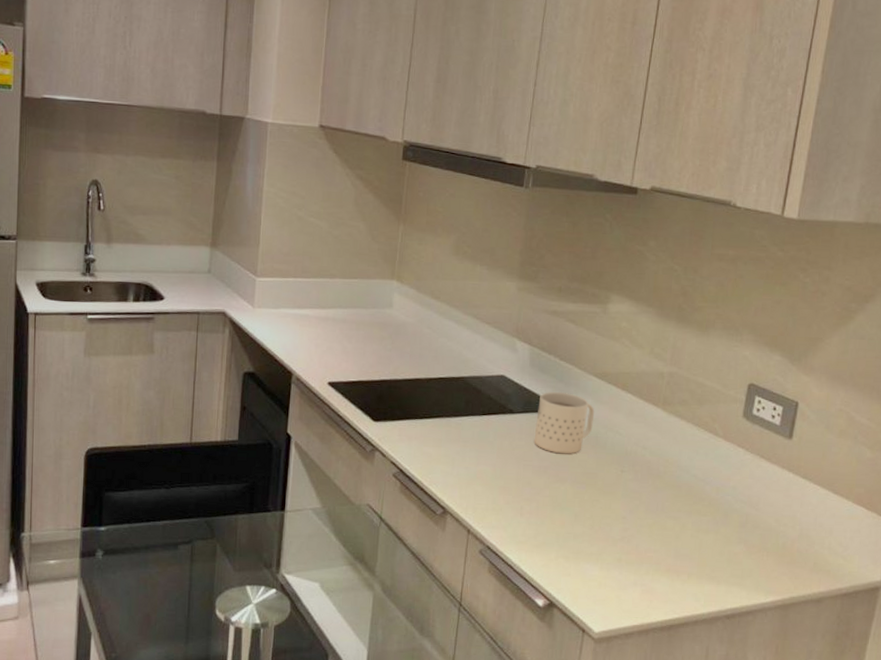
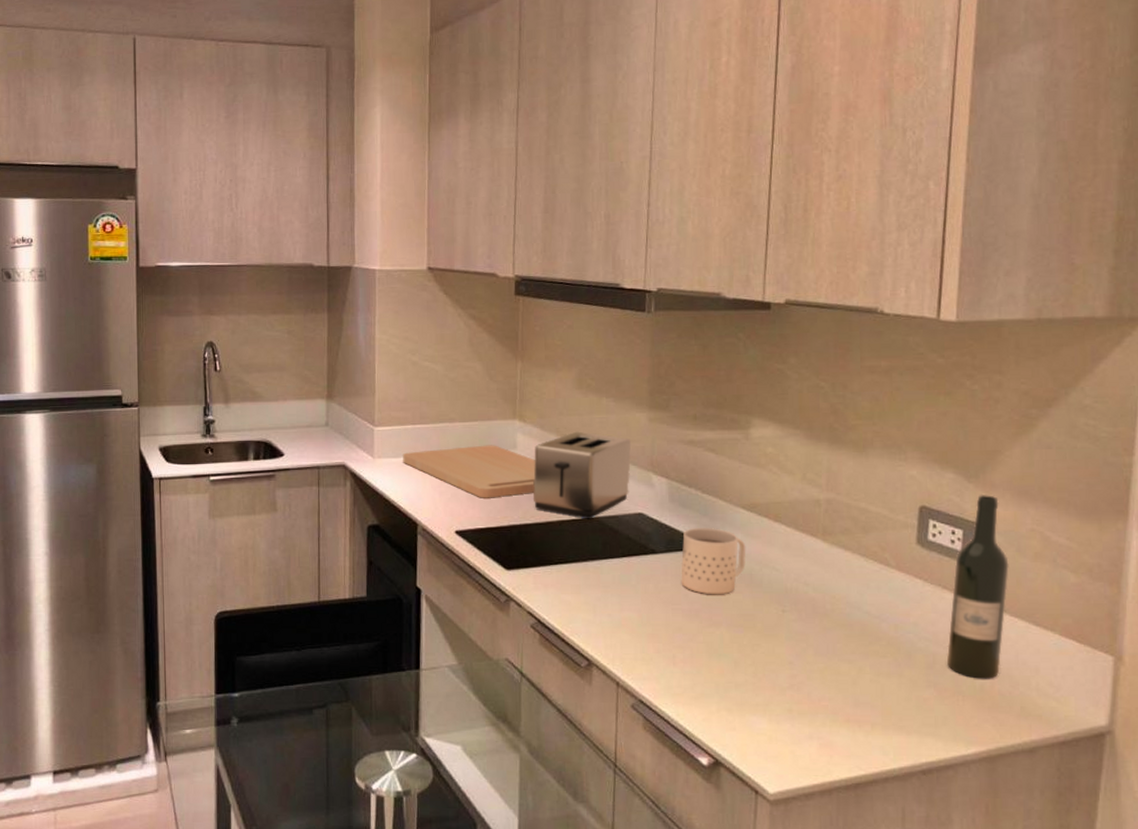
cutting board: none [282,302,409,353] -> present [403,445,536,498]
toaster: none [404,295,500,377] -> present [532,431,632,518]
wine bottle: none [757,376,818,538] -> present [947,494,1009,679]

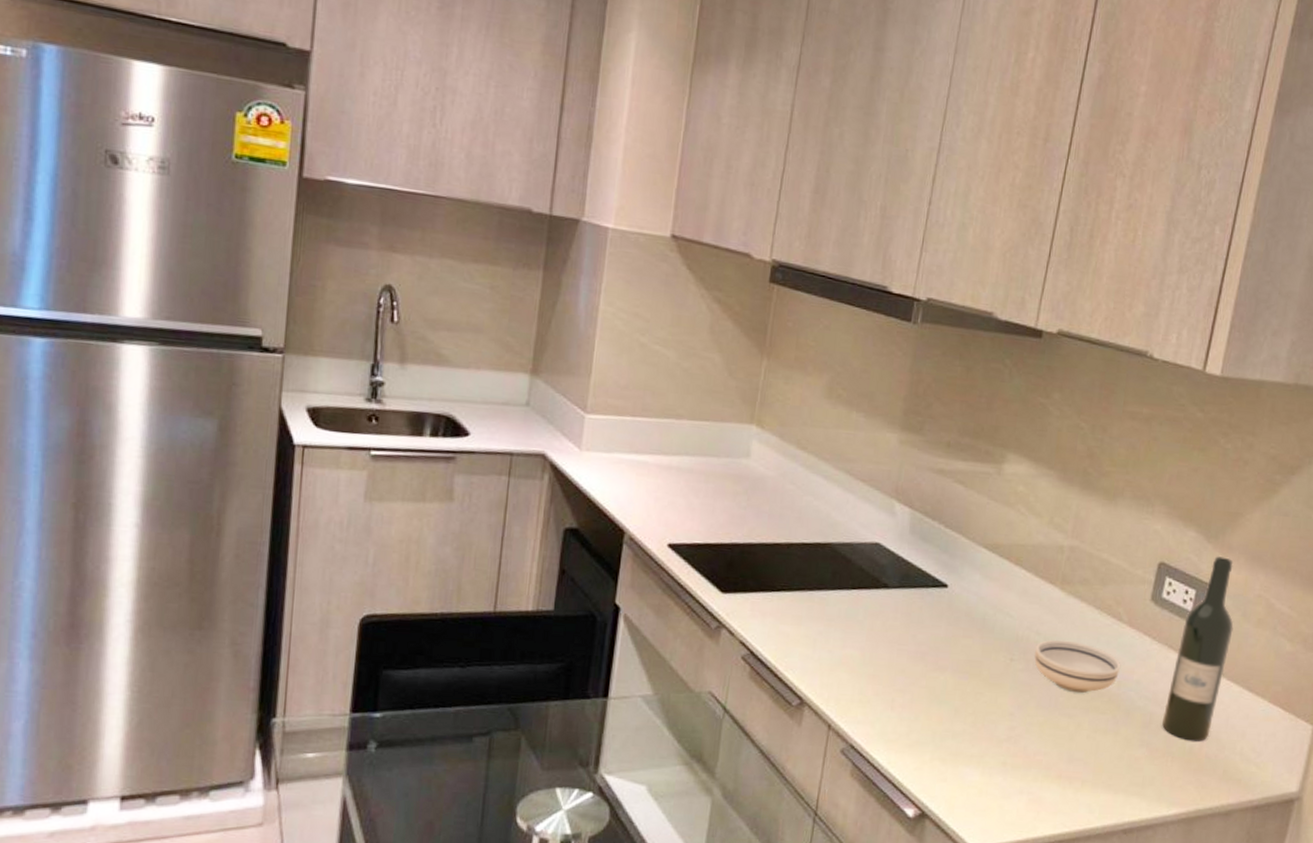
cutting board: present [403,445,536,498] -> none [615,448,769,511]
toaster: present [532,431,632,518] -> none [761,445,878,543]
mug: present [681,528,746,595] -> none [910,564,983,638]
bowl: none [806,589,895,638] -> present [1034,639,1121,693]

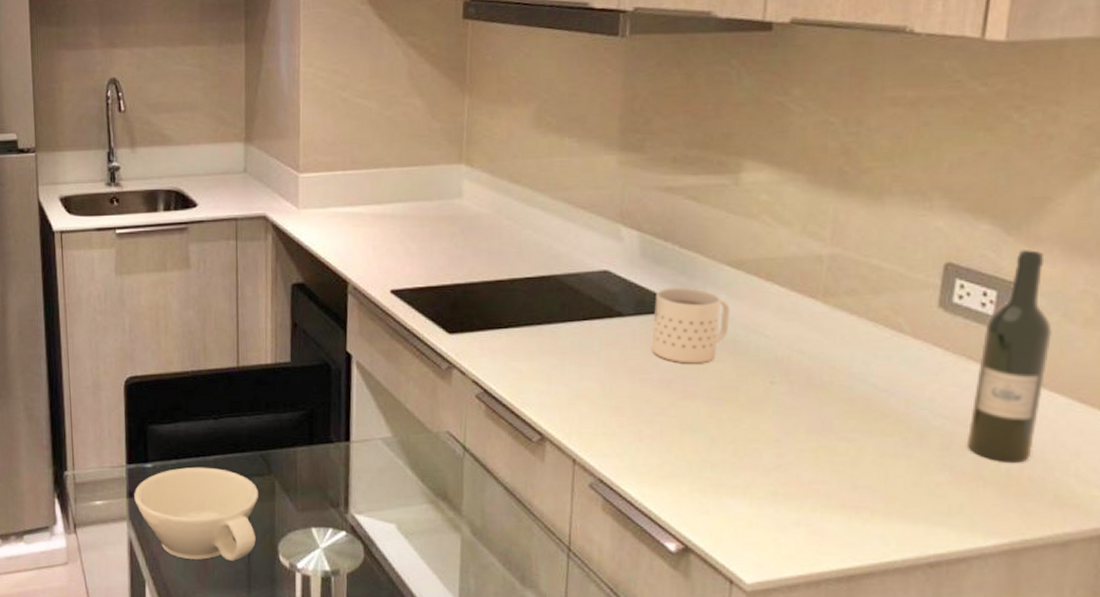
cup: none [355,718,503,823] -> present [134,466,259,561]
mug: none [910,564,983,638] -> present [651,288,730,364]
bowl: present [1034,639,1121,693] -> none [799,358,908,414]

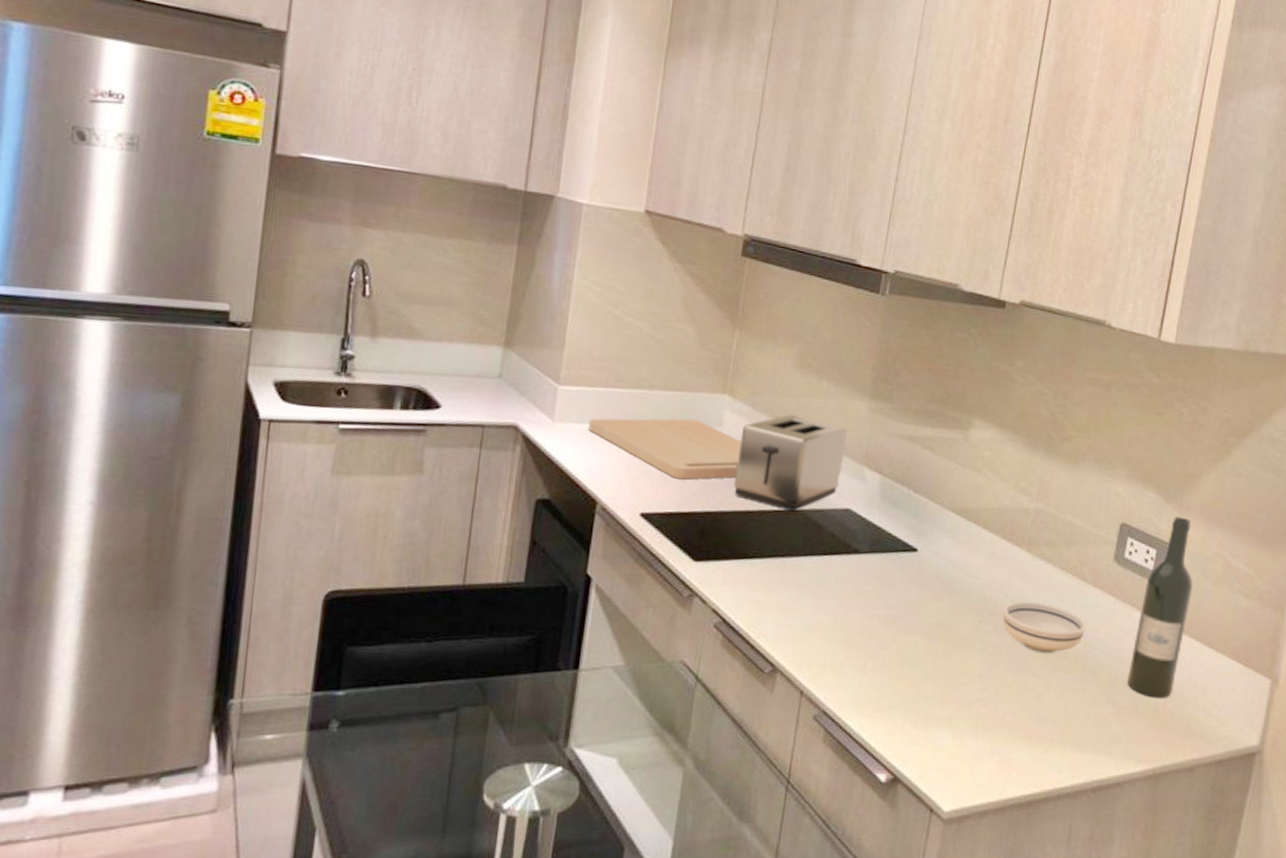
cup: present [134,466,259,561] -> none [316,695,470,802]
cutting board: none [331,193,484,254] -> present [588,418,742,480]
toaster: none [480,177,598,276] -> present [733,414,848,510]
mug: present [651,288,730,364] -> none [881,529,952,602]
bowl: none [799,358,908,414] -> present [1003,600,1087,653]

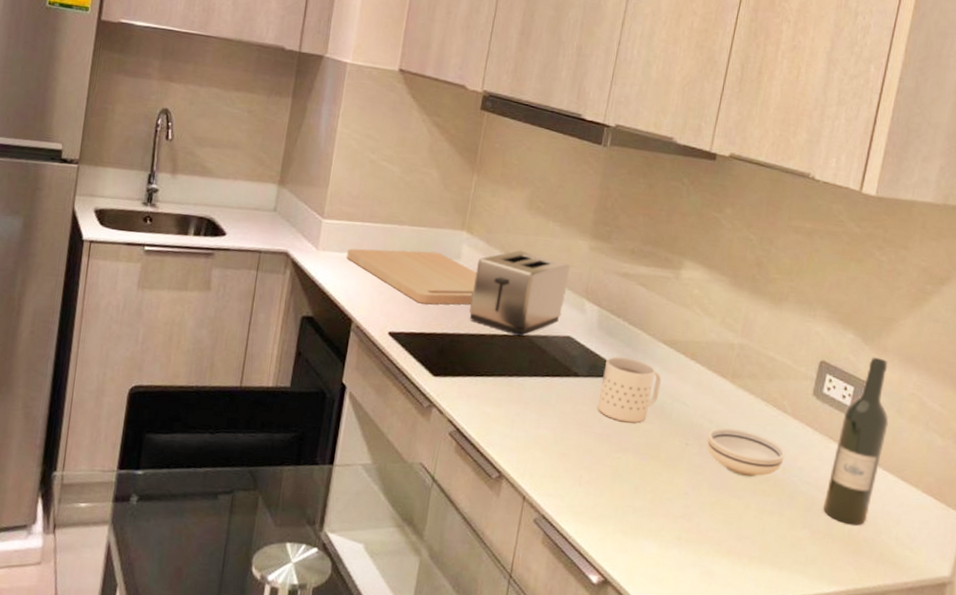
mug: none [881,529,952,602] -> present [597,356,662,423]

